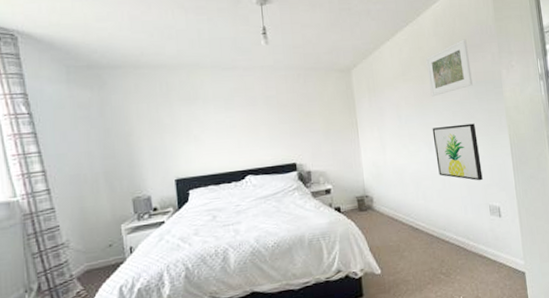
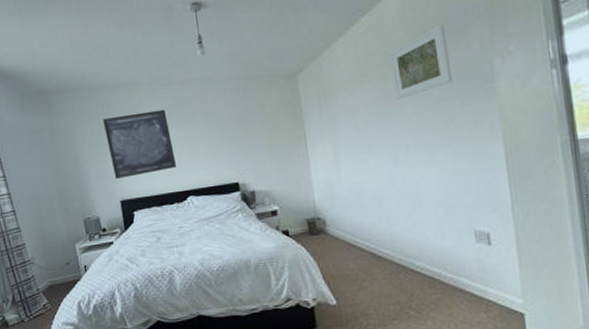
wall art: none [160,92,237,157] -> present [102,109,177,179]
wall art: present [432,123,483,181] -> none [398,130,466,201]

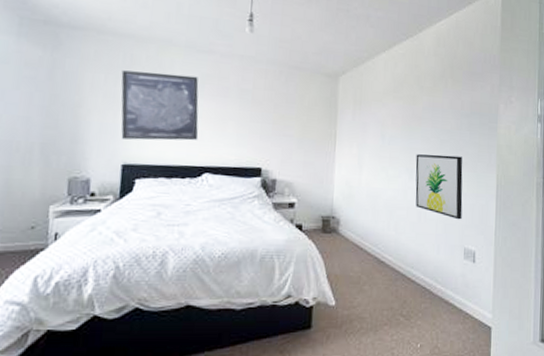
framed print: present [389,23,453,100] -> none [420,64,468,121]
wall art: none [398,130,466,201] -> present [415,154,463,220]

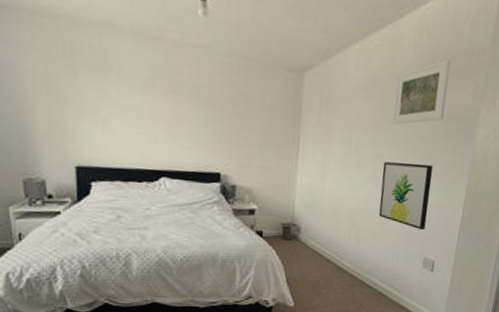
wall art: present [121,70,199,141] -> none [63,60,153,142]
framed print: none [420,64,468,121] -> present [392,59,451,125]

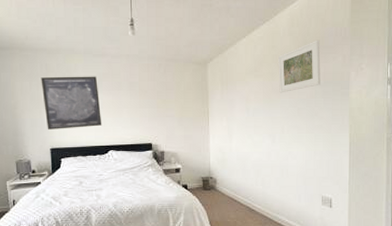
wall art: none [63,60,153,142] -> present [41,76,102,129]
wall art: present [379,162,433,231] -> none [277,121,319,174]

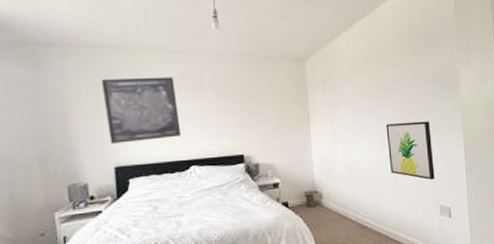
wall art: none [277,121,319,174] -> present [386,121,435,180]
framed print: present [278,40,321,93] -> none [383,33,429,92]

